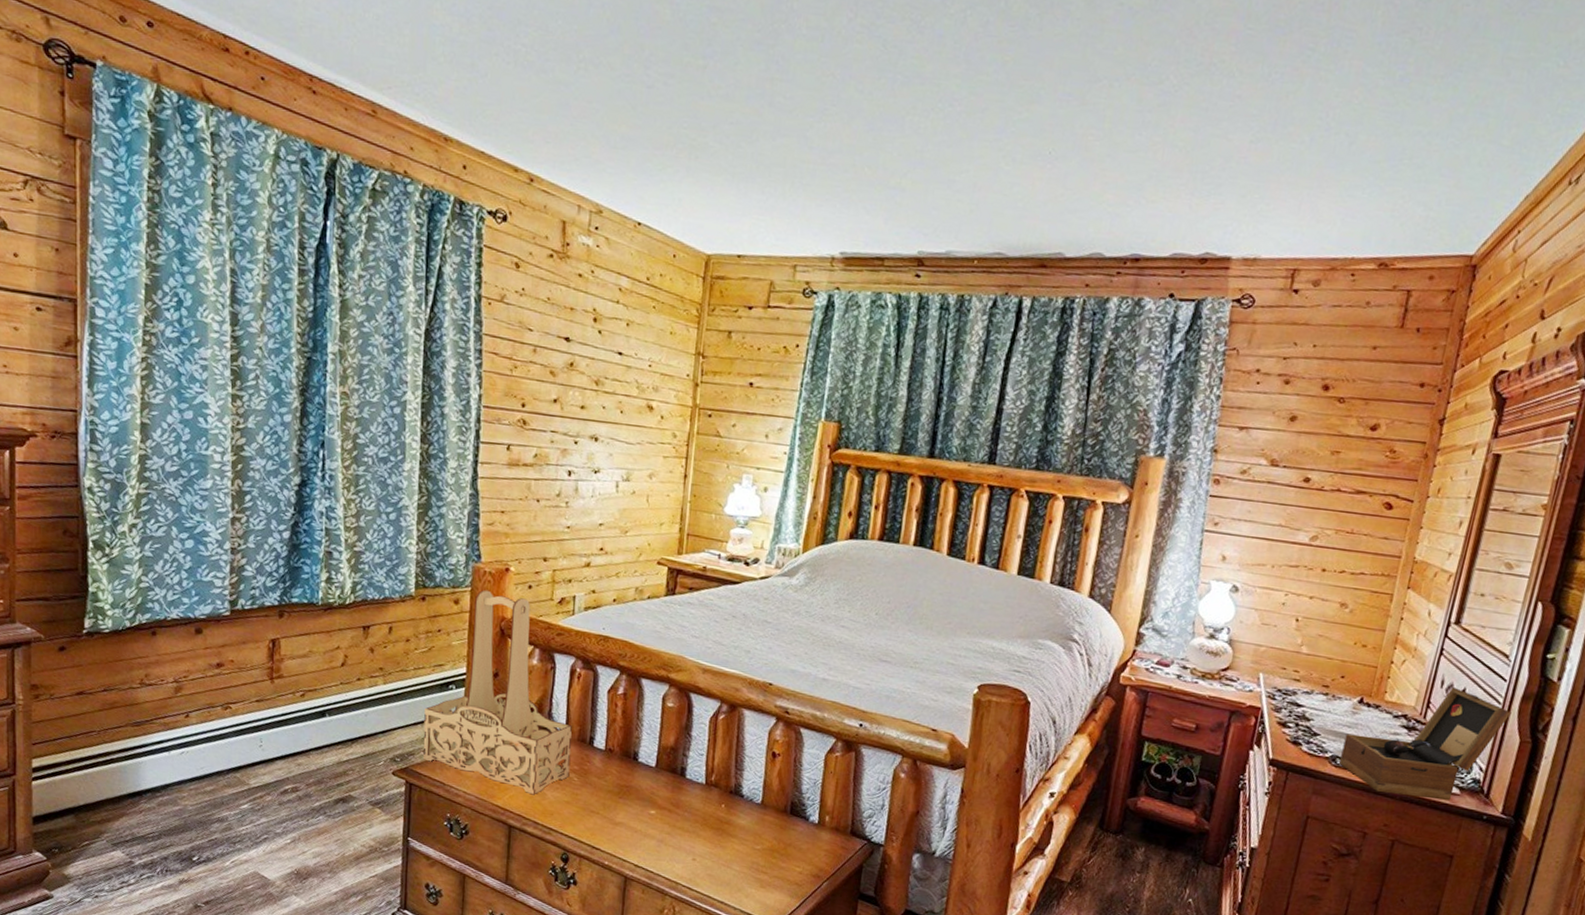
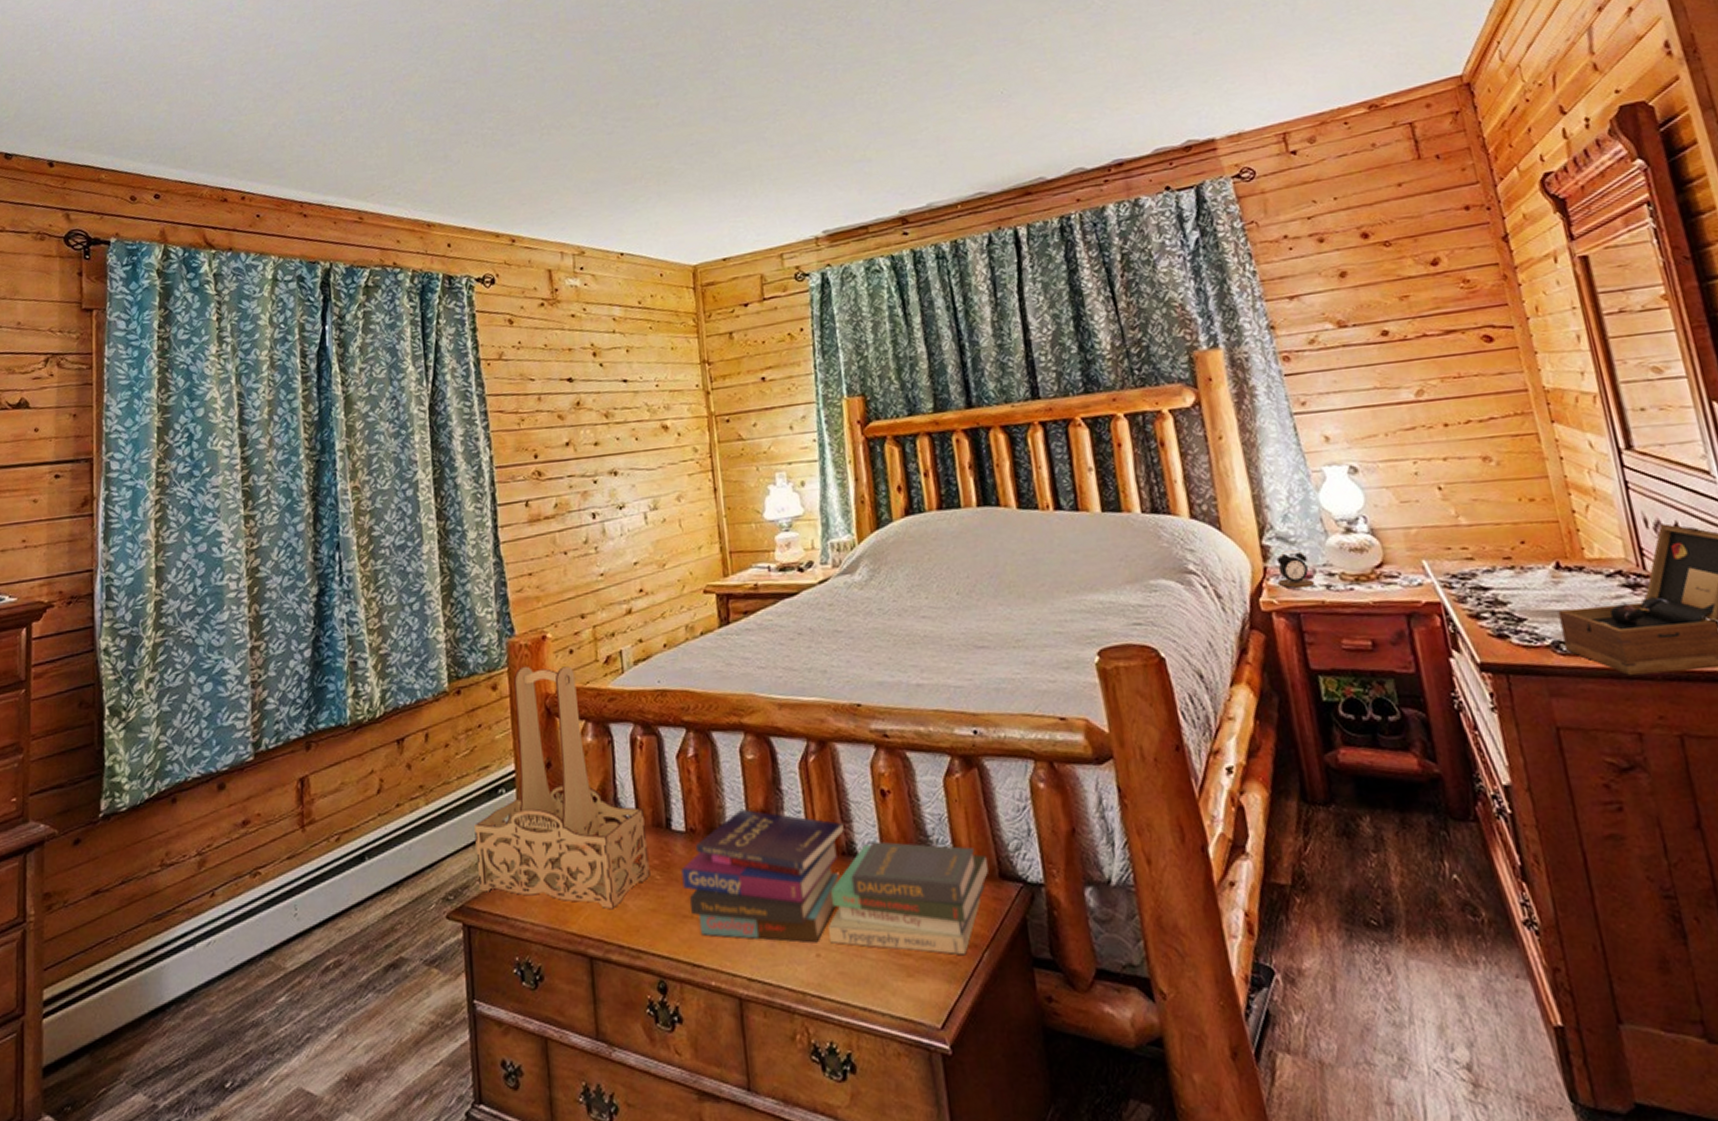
books: none [595,743,736,851] -> present [681,809,844,943]
books: none [706,788,844,881] -> present [829,841,990,956]
alarm clock: none [1141,641,1171,673] -> present [1276,550,1314,588]

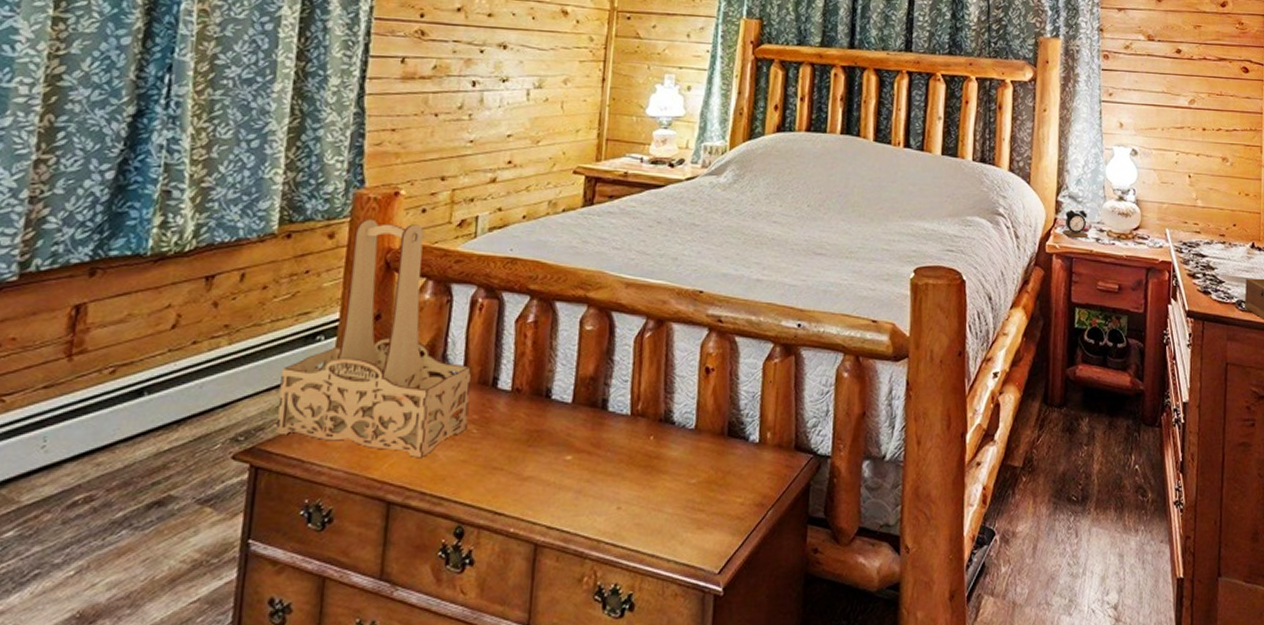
books: present [681,809,844,943] -> none [498,375,666,497]
books: present [829,841,990,956] -> none [633,412,787,513]

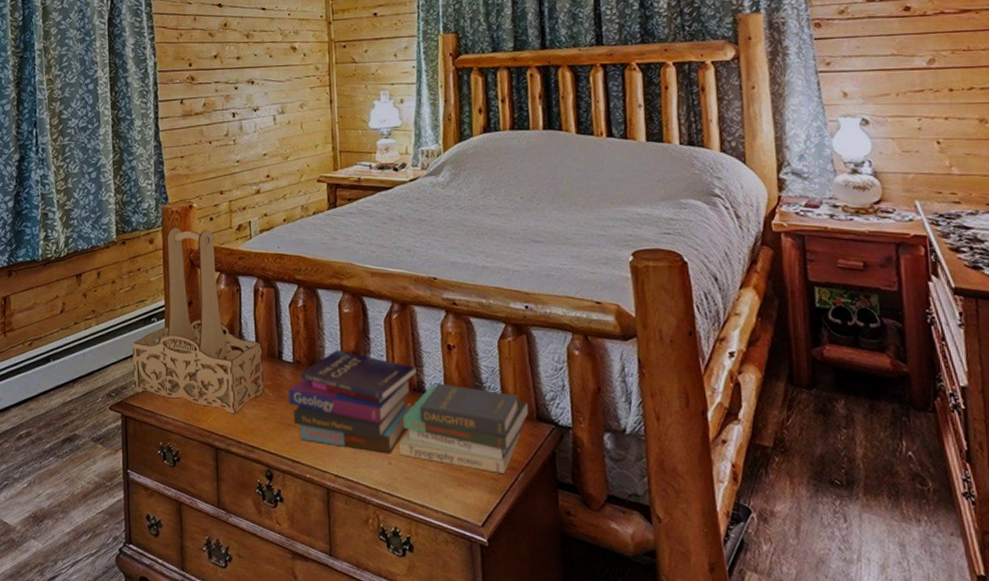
books: none [498,375,666,497] -> present [288,350,416,454]
books: none [633,412,787,513] -> present [399,383,529,475]
alarm clock: present [1063,208,1088,238] -> none [790,184,820,215]

